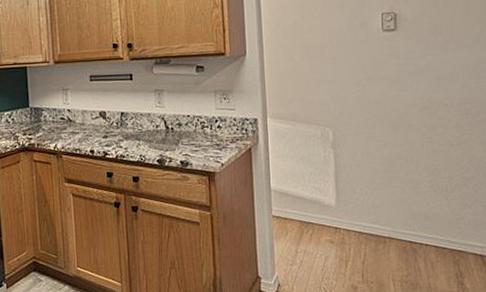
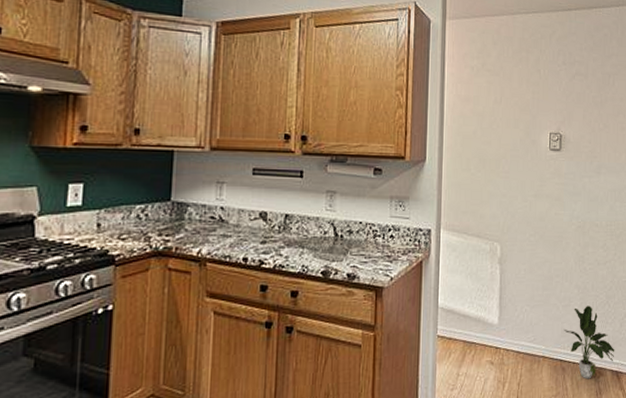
potted plant: none [411,188,478,262] -> present [563,306,615,379]

